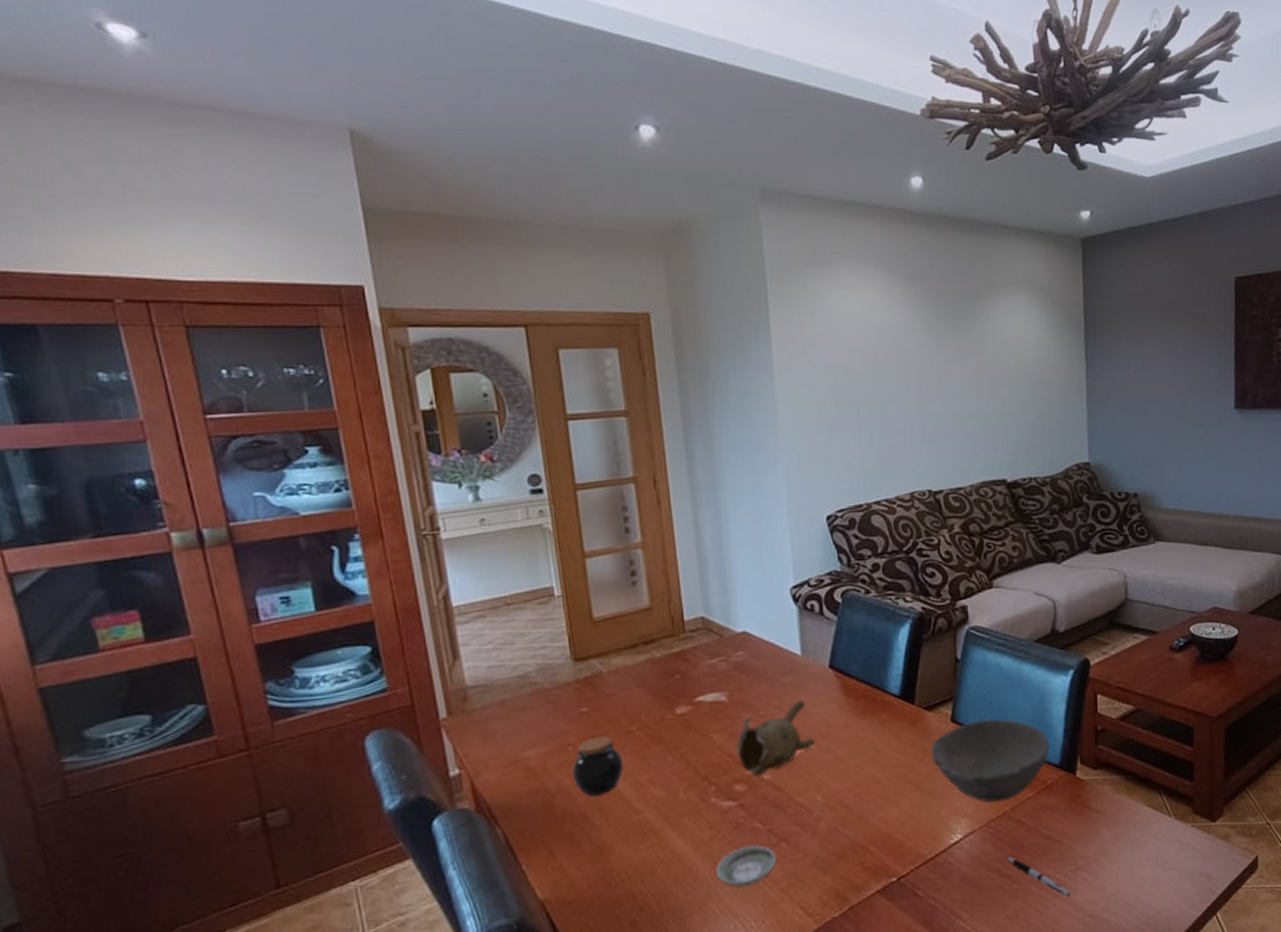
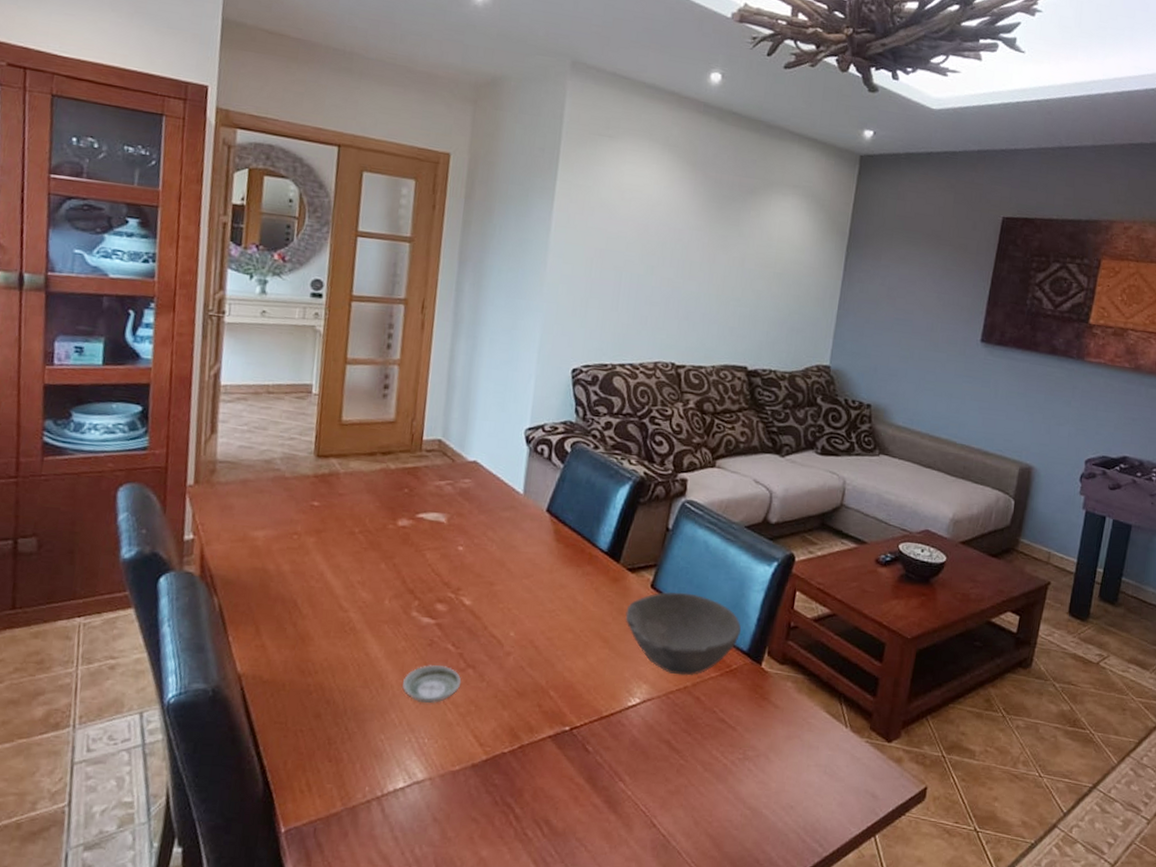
jar: present [572,736,624,796] -> none [292,531,341,587]
teapot: present [736,699,816,776] -> none [445,536,520,601]
pen: present [1006,857,1071,898] -> none [678,731,735,785]

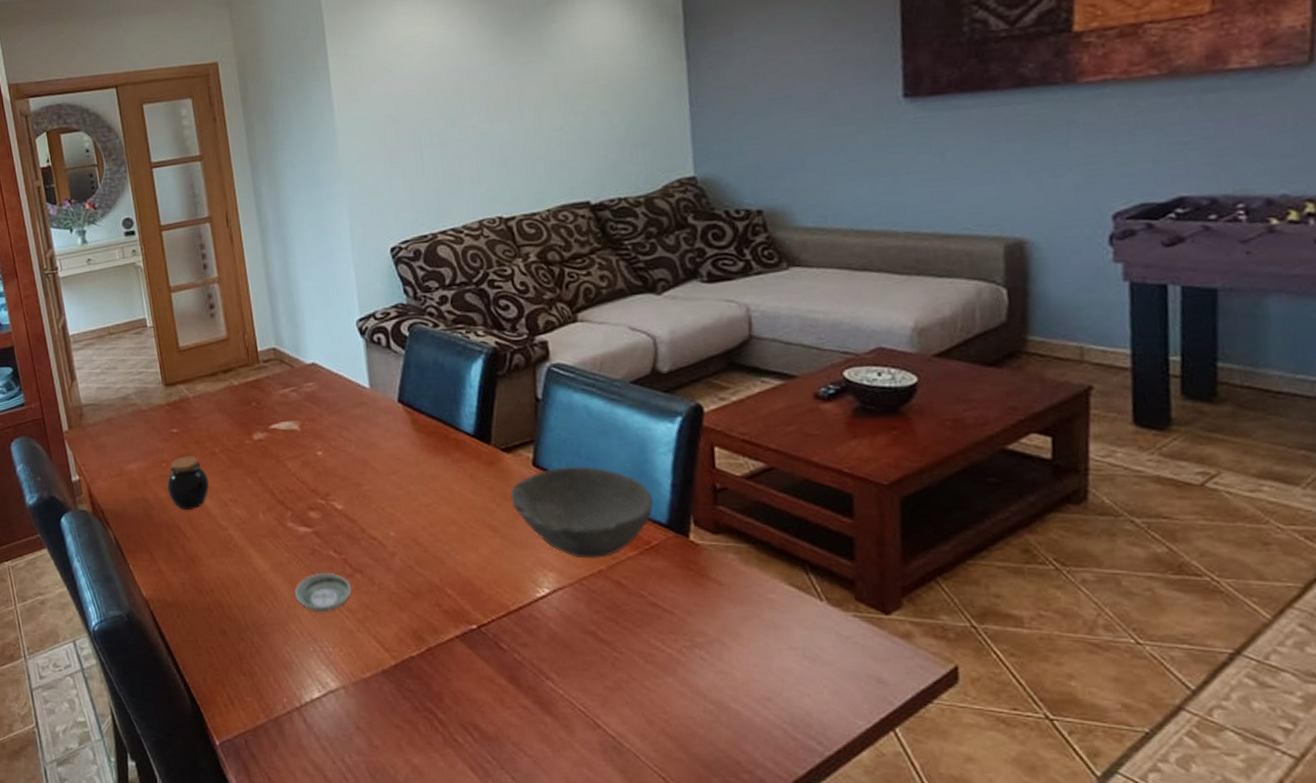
jar: none [292,531,341,587] -> present [167,456,210,510]

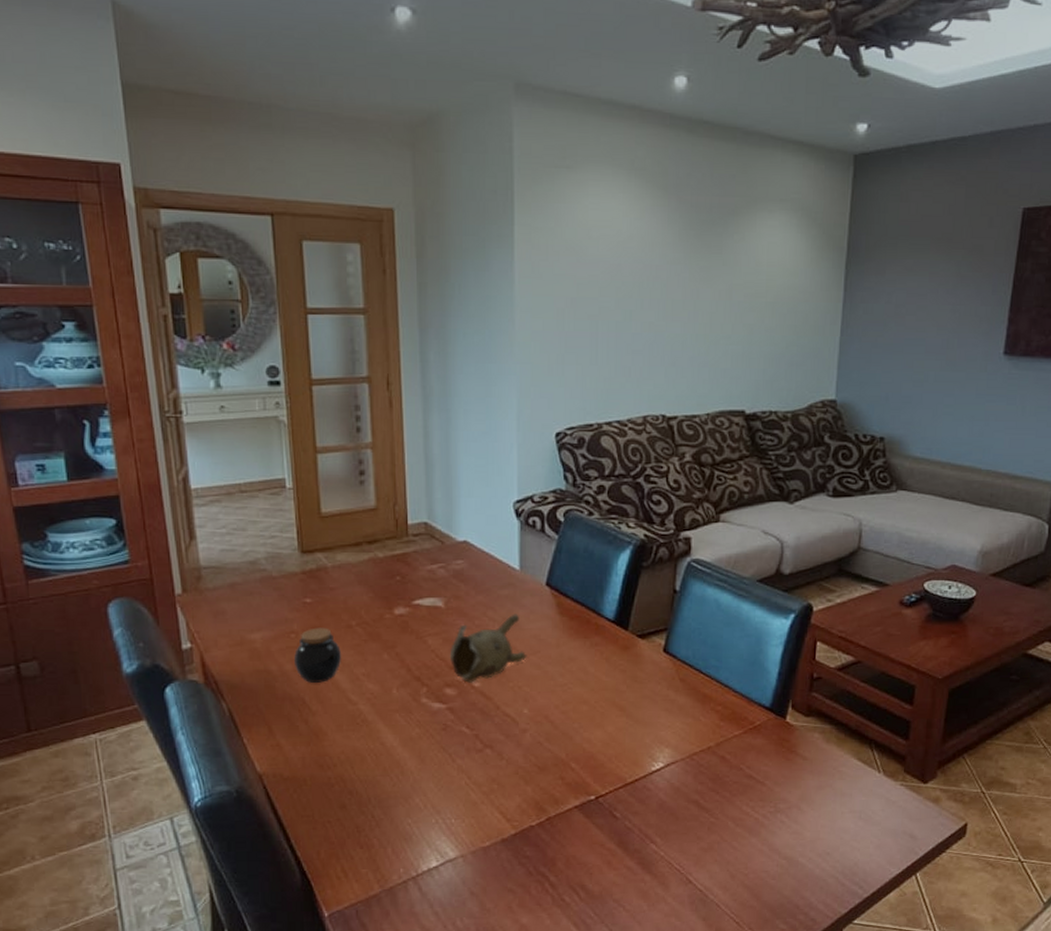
saucer: present [295,573,353,613] -> none [422,748,481,786]
teapot: none [309,433,387,506] -> present [449,614,527,683]
bowl: present [510,466,654,559] -> none [640,654,761,736]

